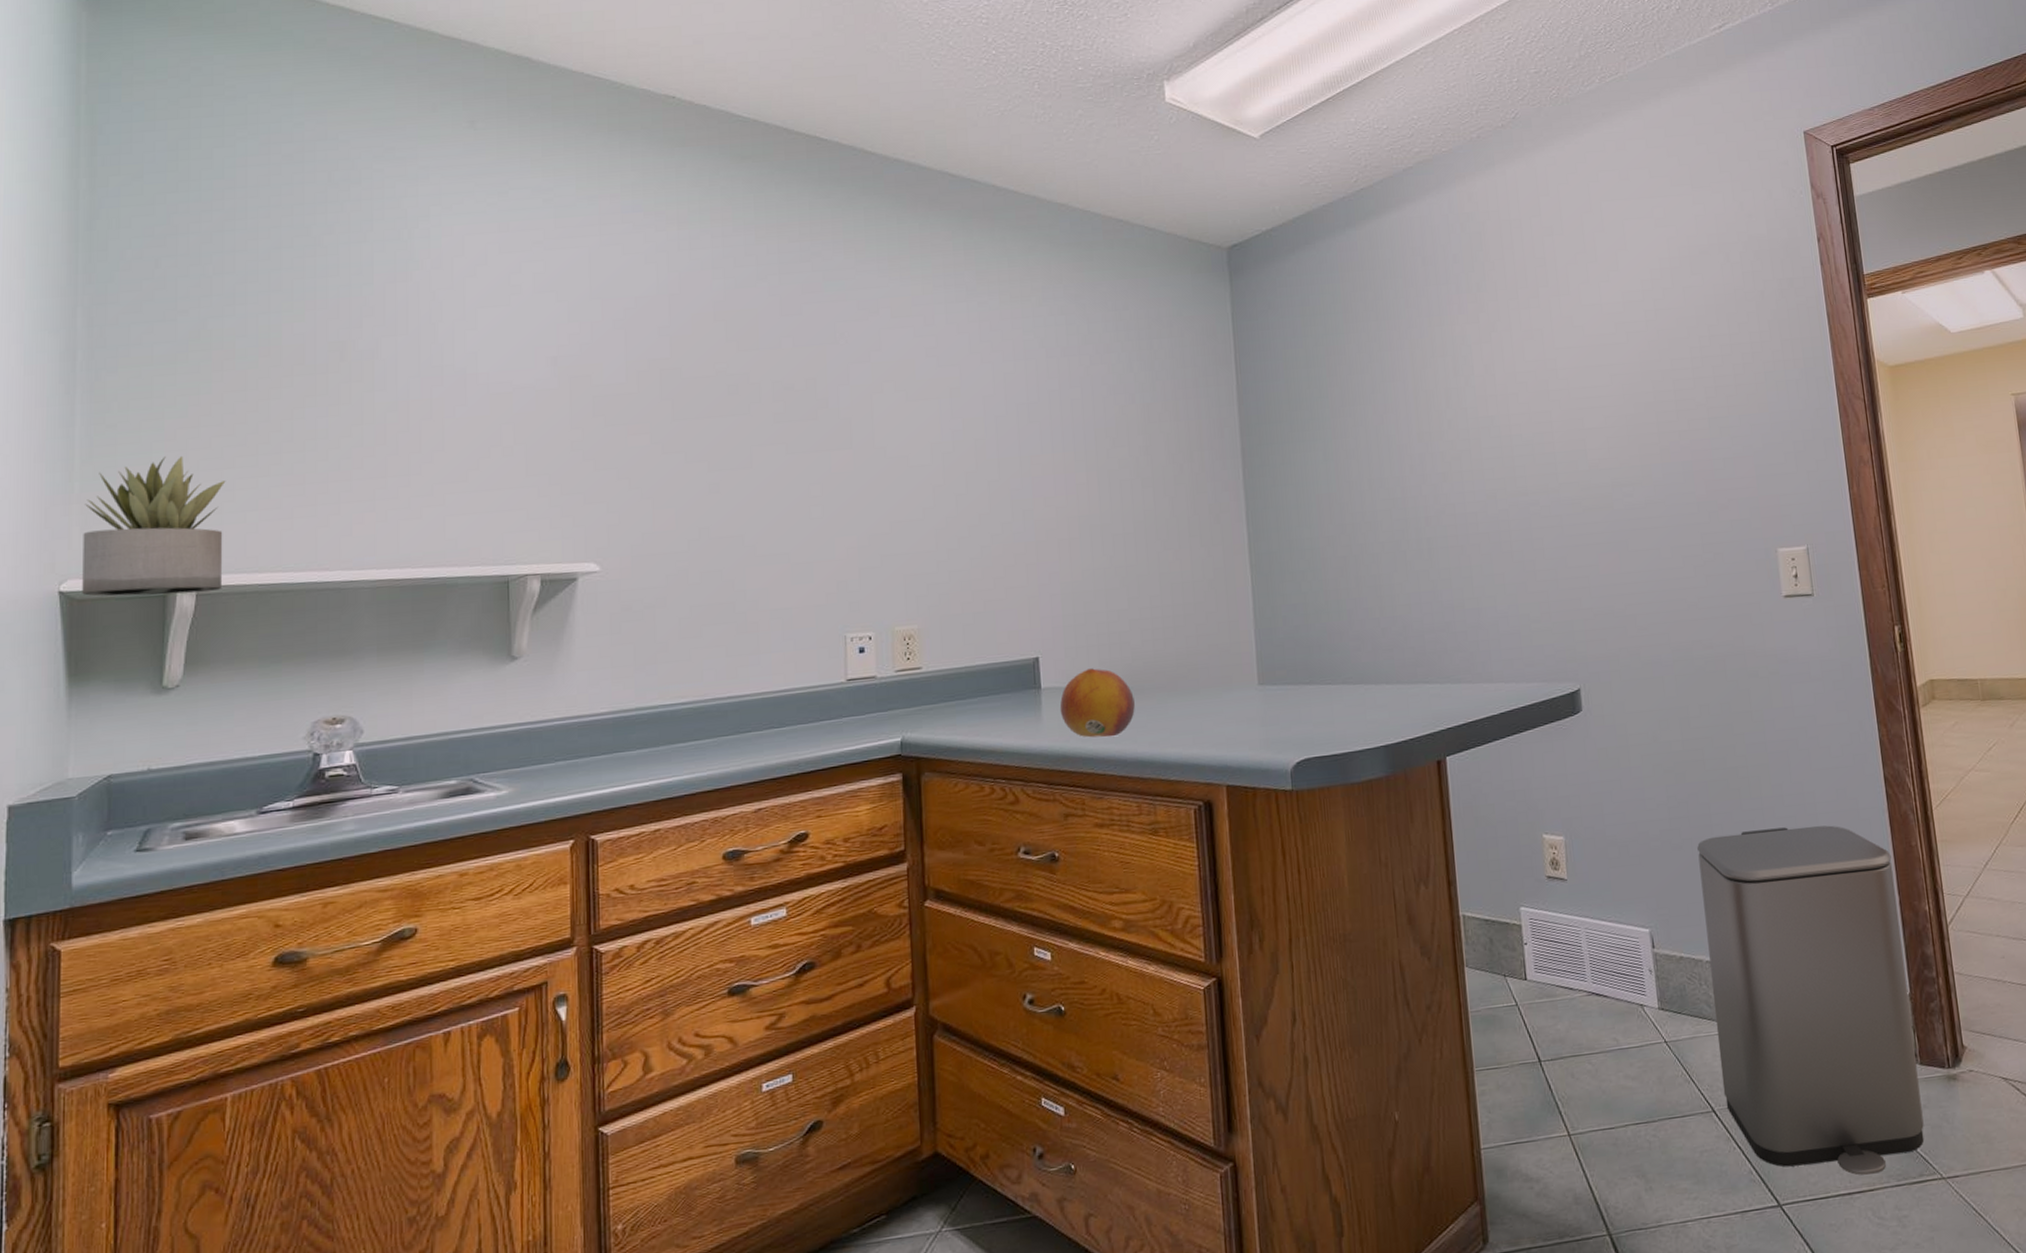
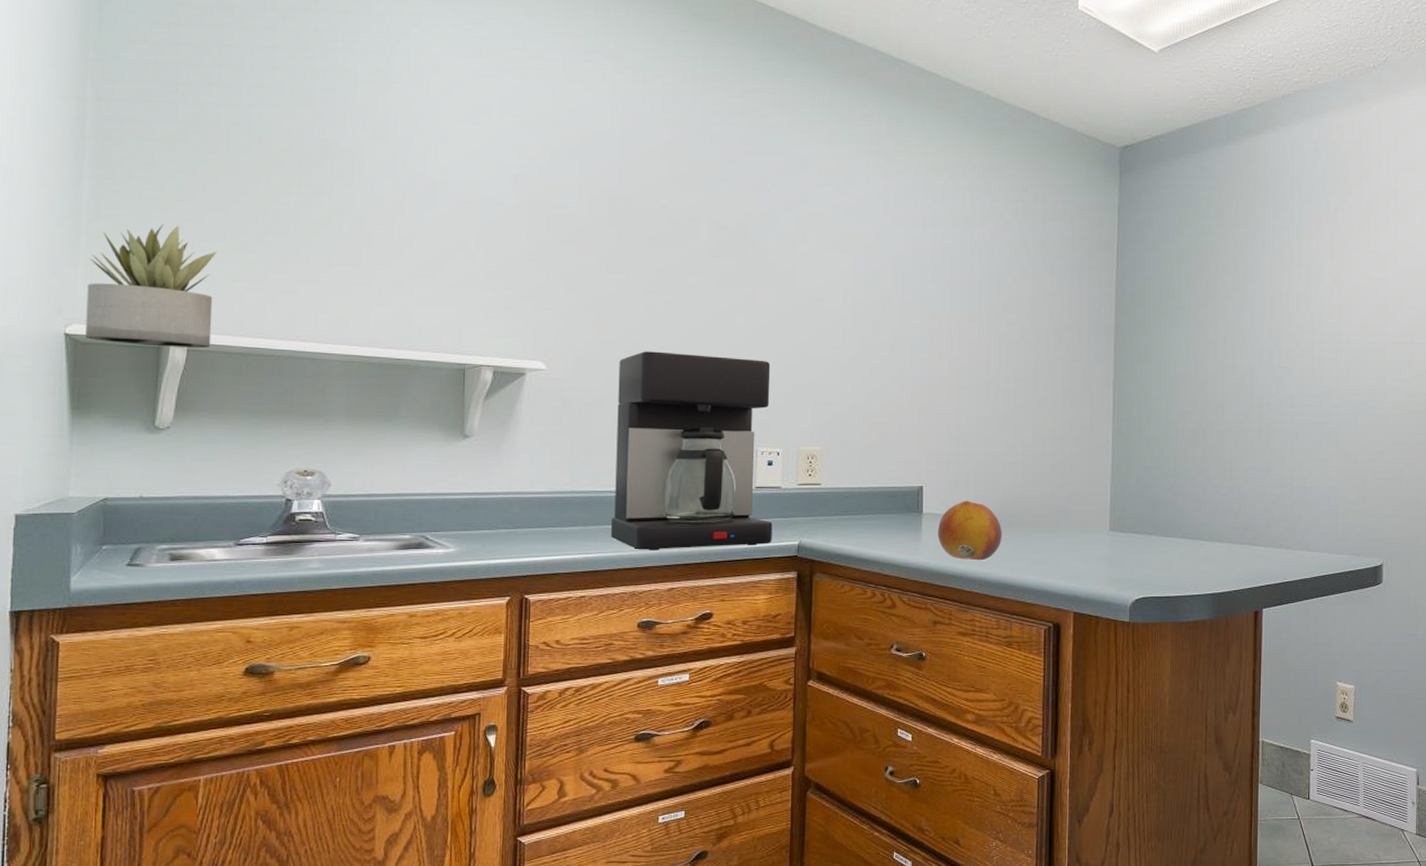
coffee maker: none [682,532,871,768] -> present [610,351,773,550]

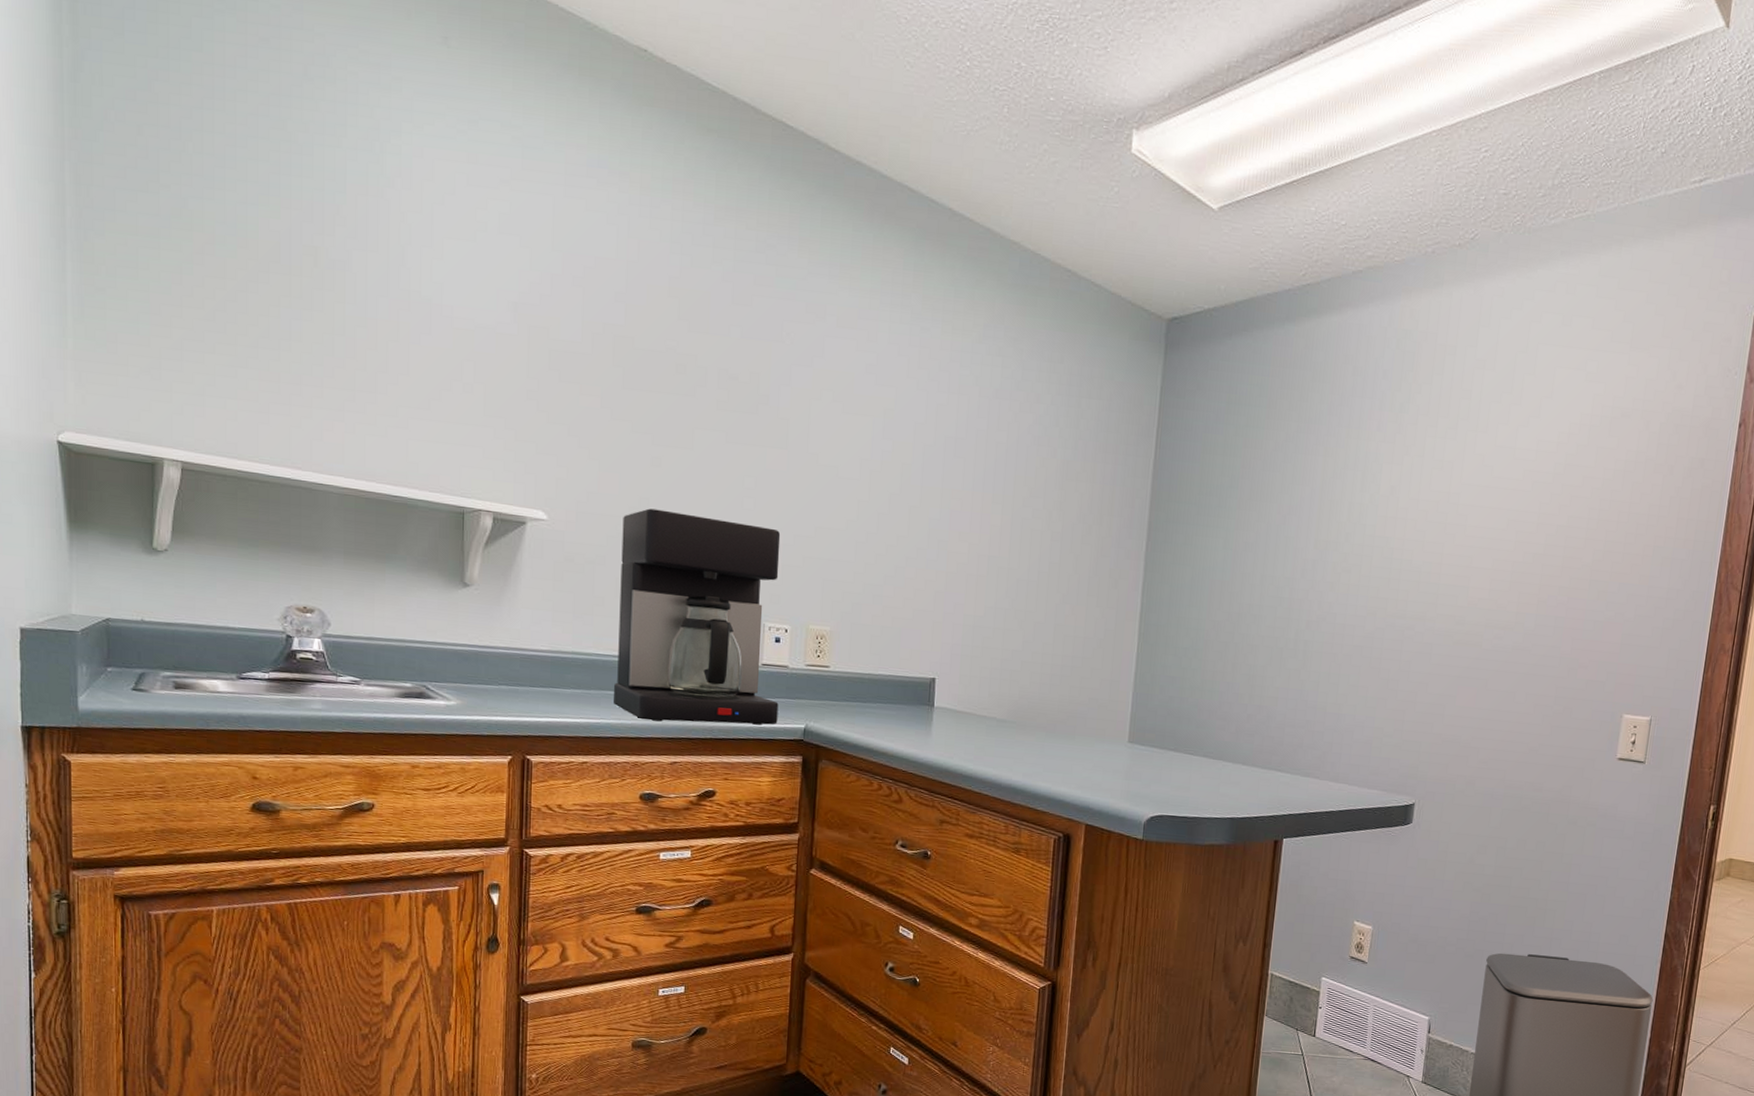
succulent plant: present [85,224,217,348] -> none [78,330,207,468]
fruit: present [937,501,1002,561] -> none [948,697,1016,762]

